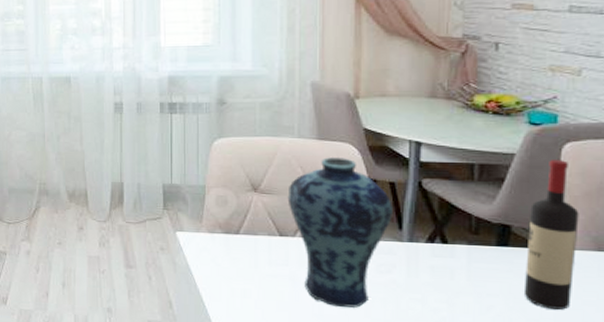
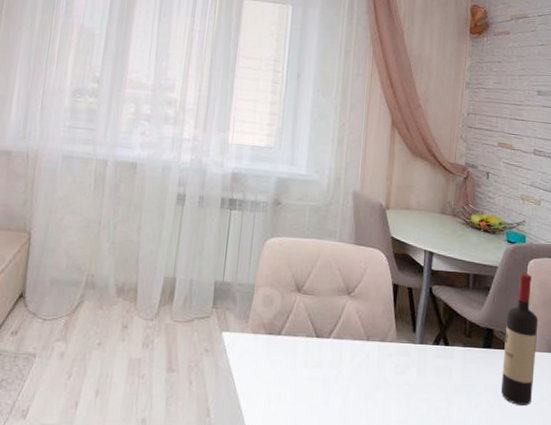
vase: present [287,157,393,308] -> none [325,262,409,409]

